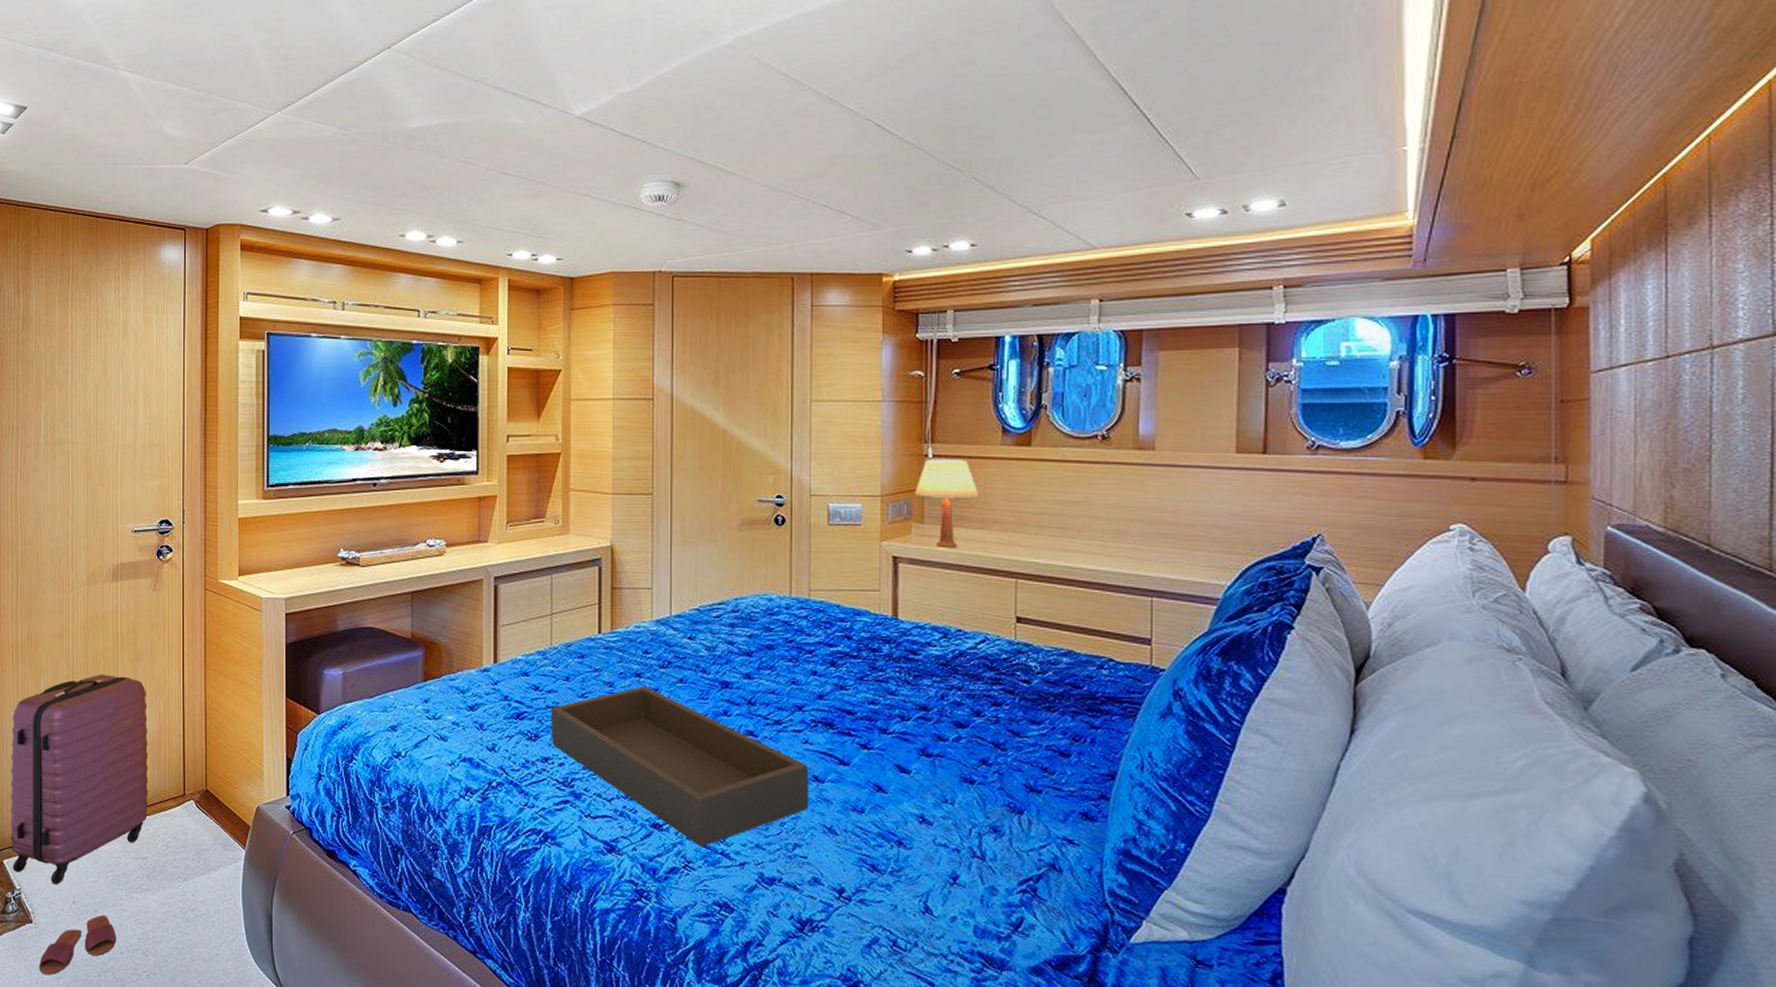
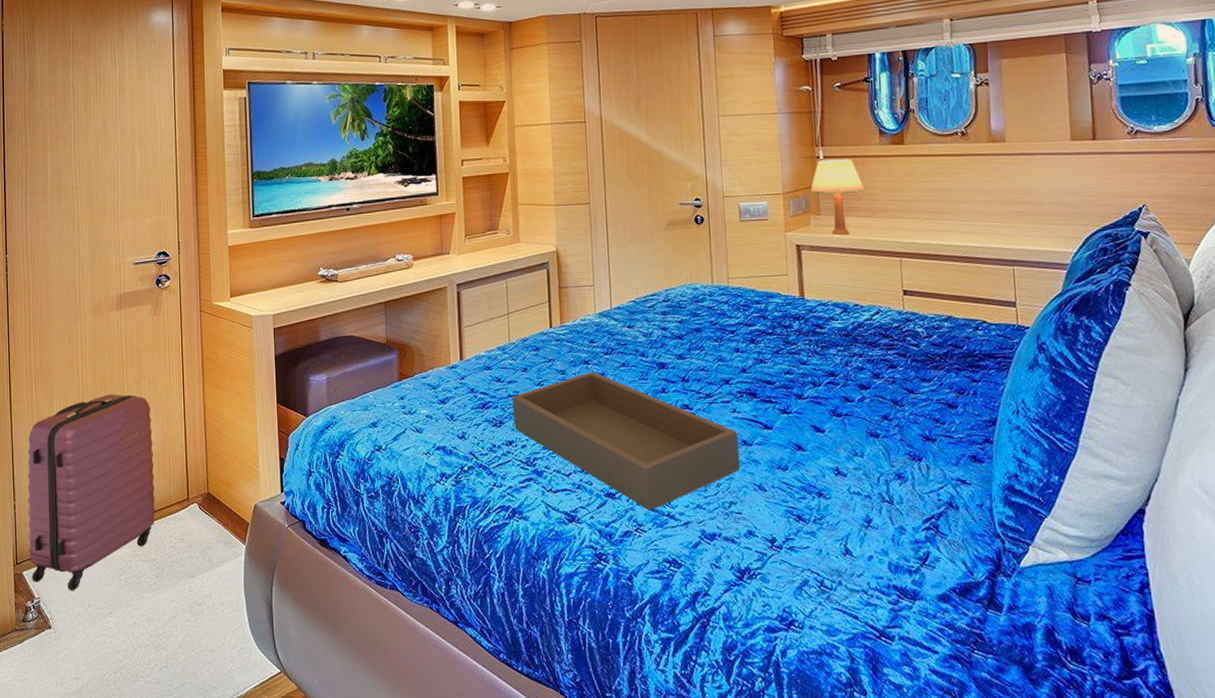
slippers: present [39,914,116,975] -> none [59,615,129,675]

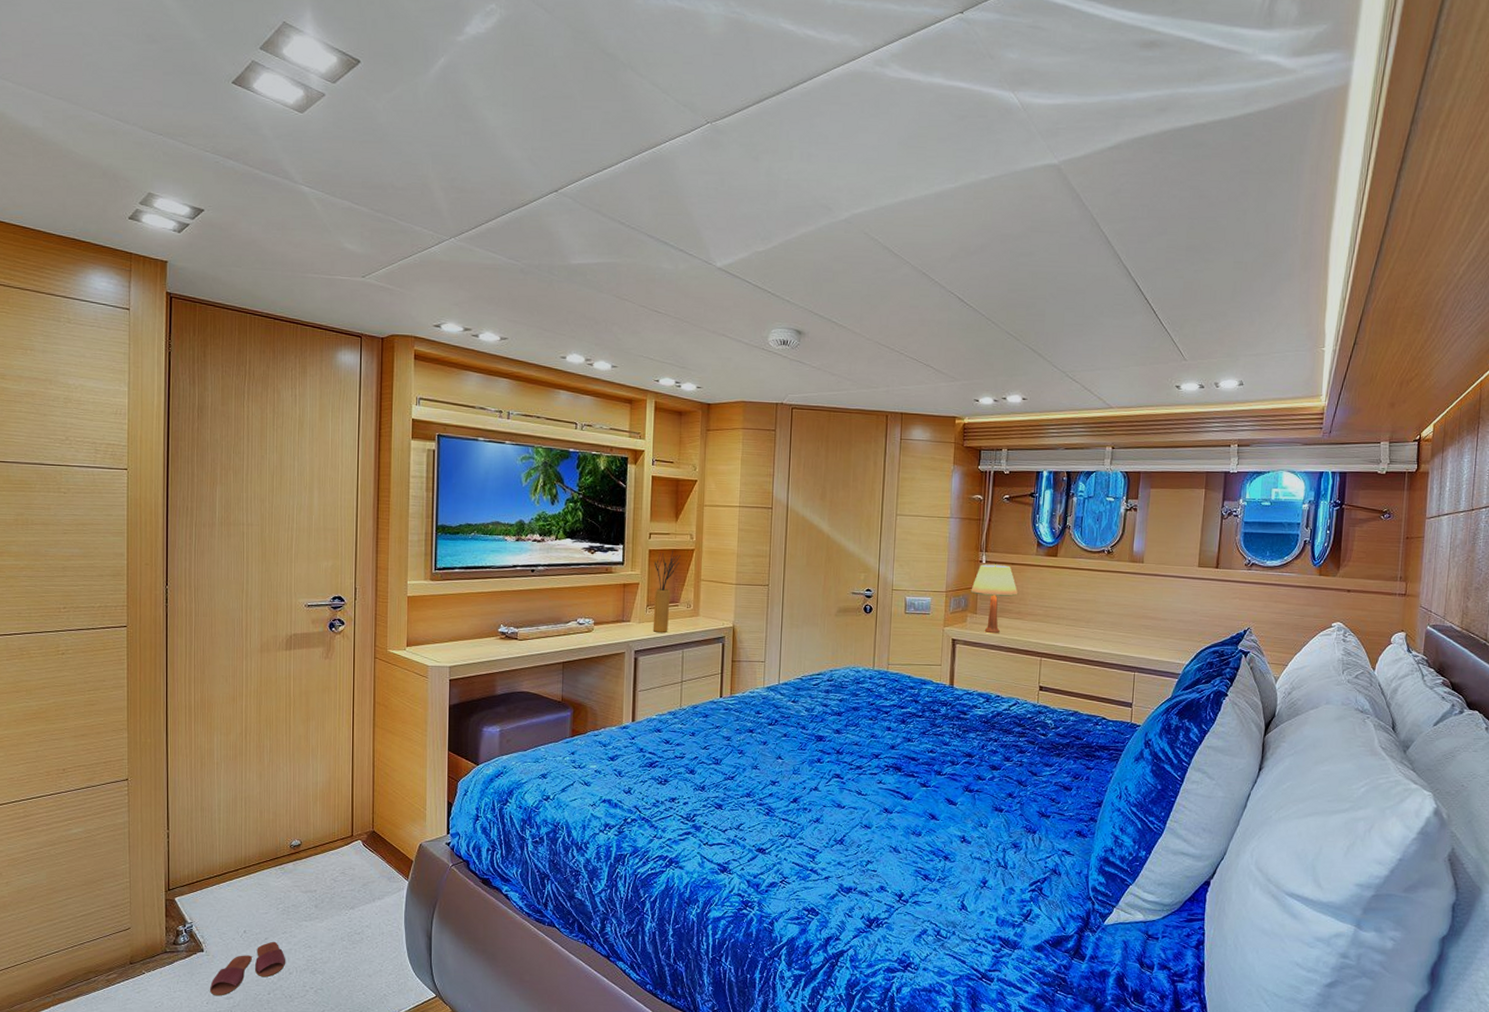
suitcase: present [27,394,155,591] -> none [182,732,319,918]
slippers: none [59,615,129,675] -> present [210,941,285,995]
vase: none [468,175,495,263] -> present [653,550,680,632]
tray: present [511,372,741,510] -> none [678,740,881,865]

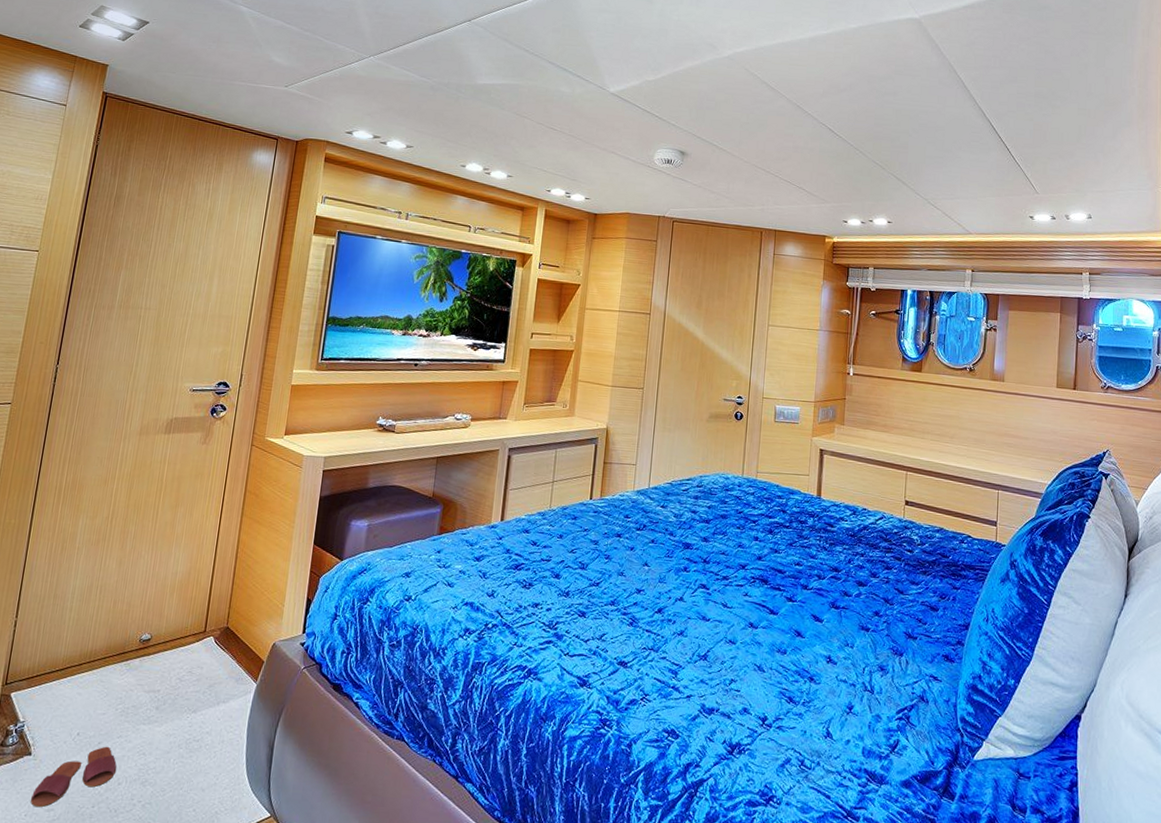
vase: present [653,550,680,632] -> none [528,350,560,431]
table lamp: present [971,562,1018,634] -> none [838,375,885,446]

